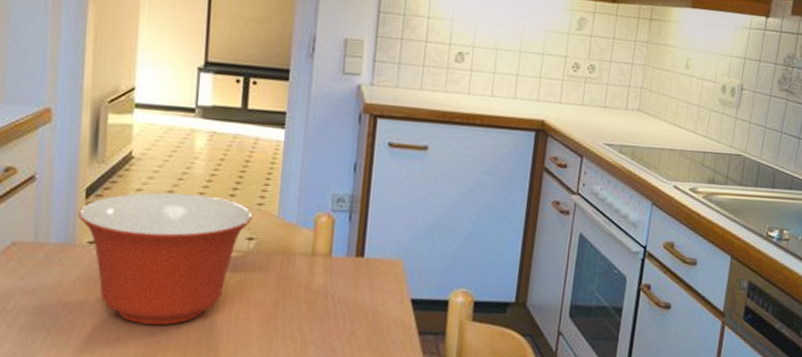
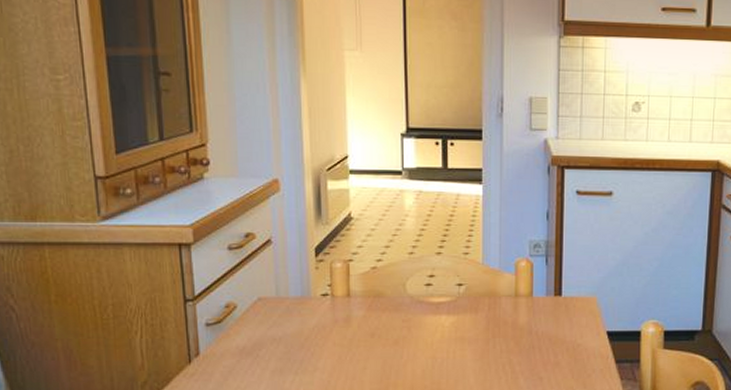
mixing bowl: present [77,192,253,326] -> none [310,248,460,364]

